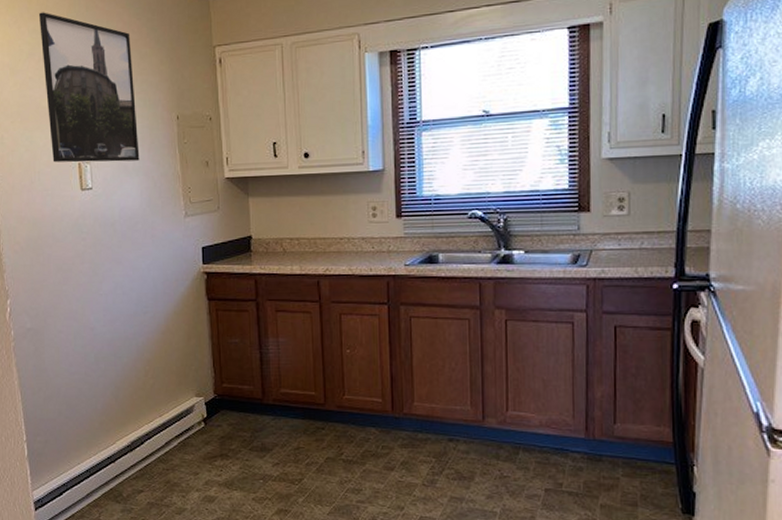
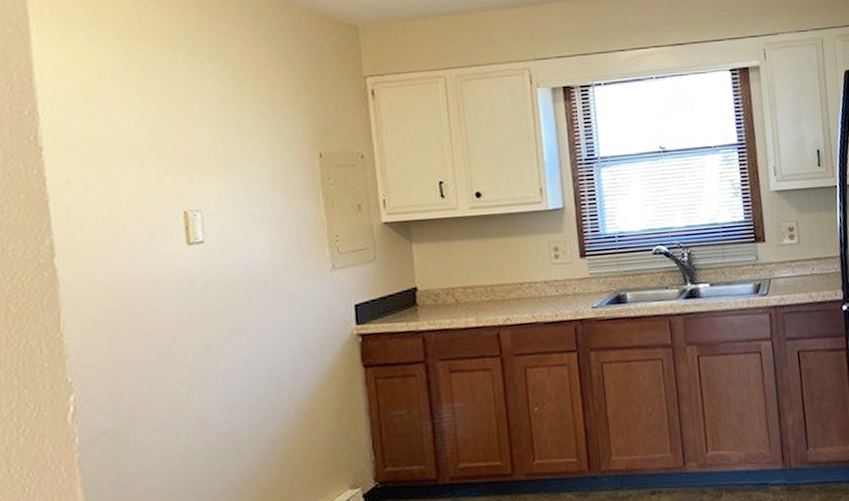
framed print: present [38,12,140,163] -> none [127,29,270,212]

